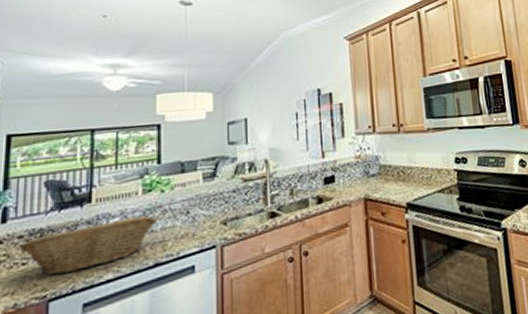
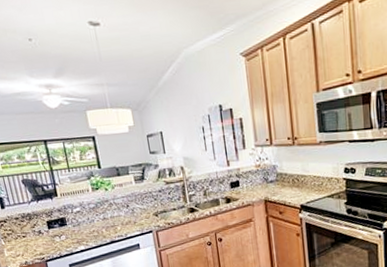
fruit basket: present [19,215,157,276] -> none [17,207,106,245]

